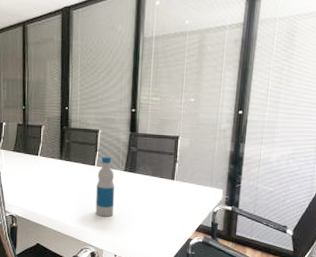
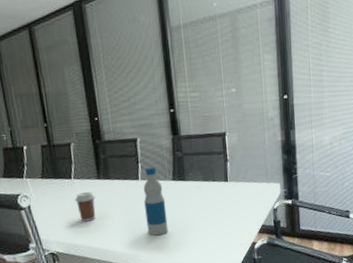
coffee cup: none [38,169,55,194] -> present [75,192,96,222]

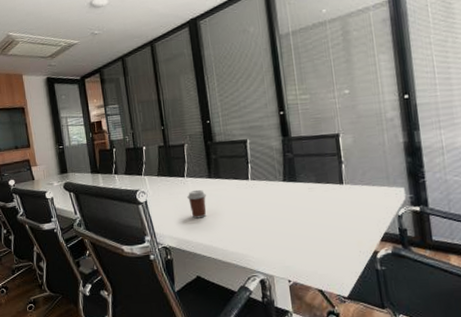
bottle: present [143,166,169,236] -> none [253,167,279,237]

